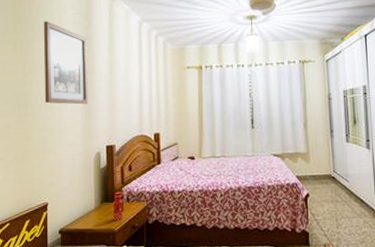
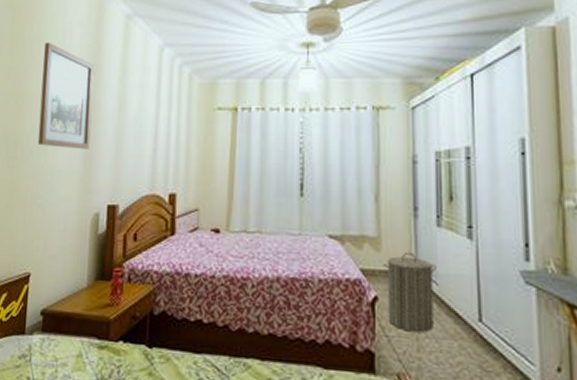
laundry hamper: none [312,161,347,215] -> present [384,251,436,333]

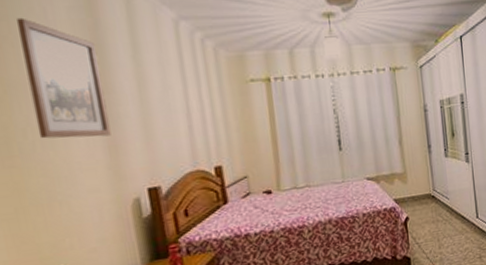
laundry hamper: present [384,251,436,333] -> none [410,179,448,237]

